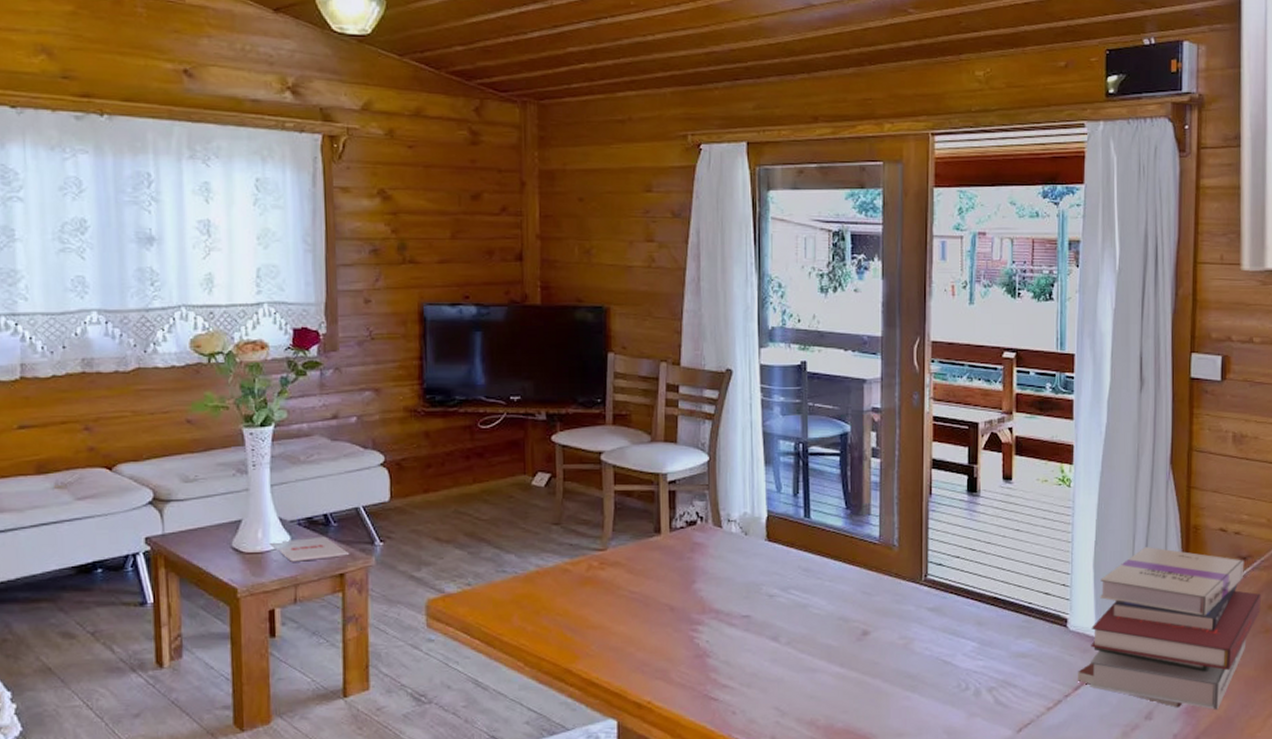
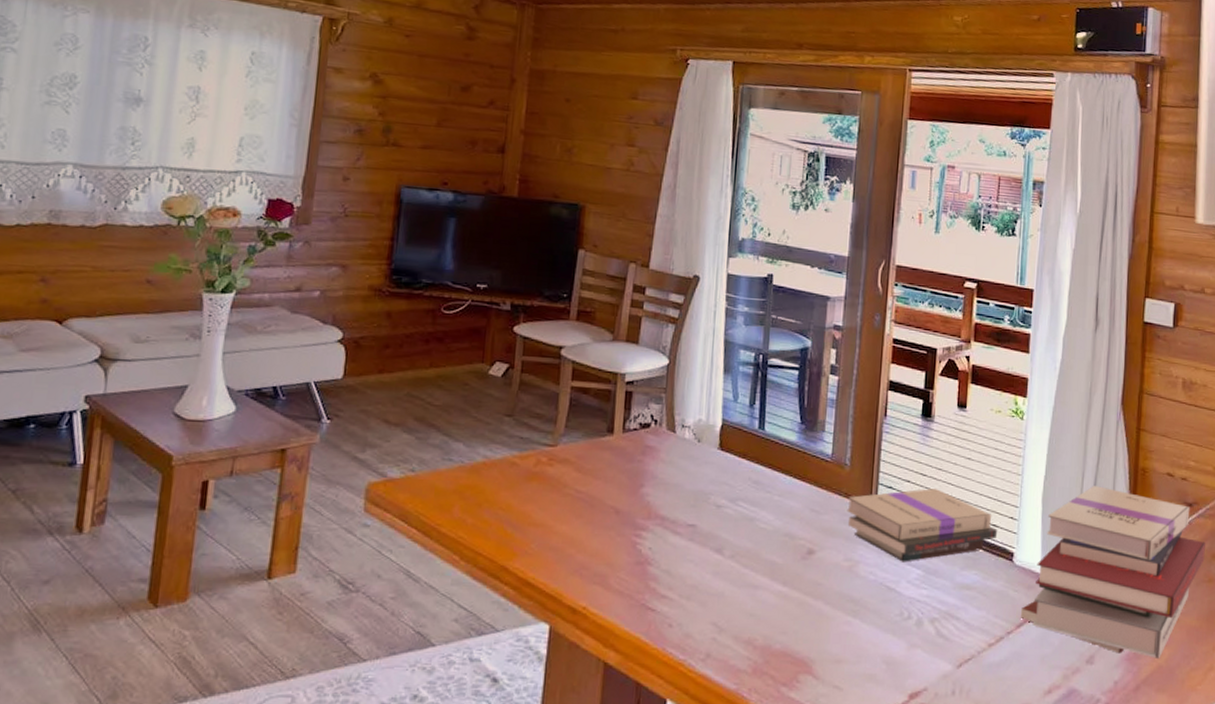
magazine: present [268,536,350,562] -> none [212,408,295,434]
books: none [898,561,1050,636] -> present [847,488,998,562]

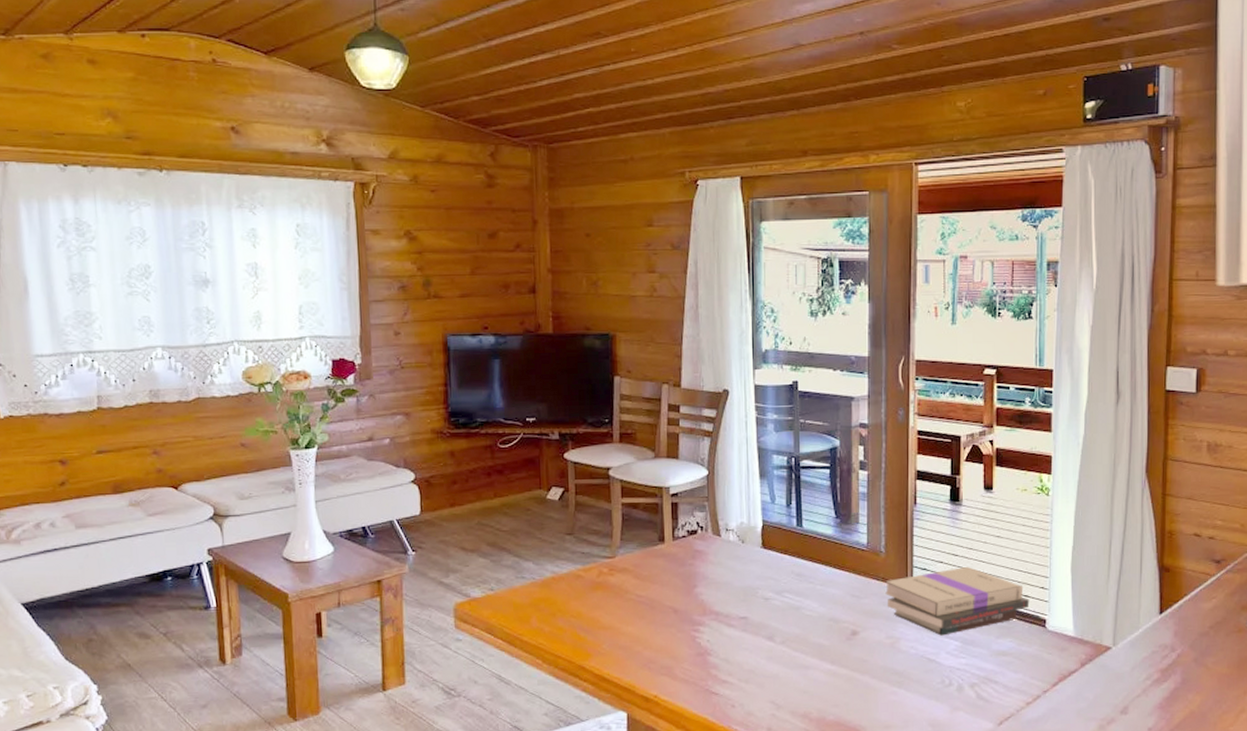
books: present [1021,486,1205,659] -> none [1056,551,1234,705]

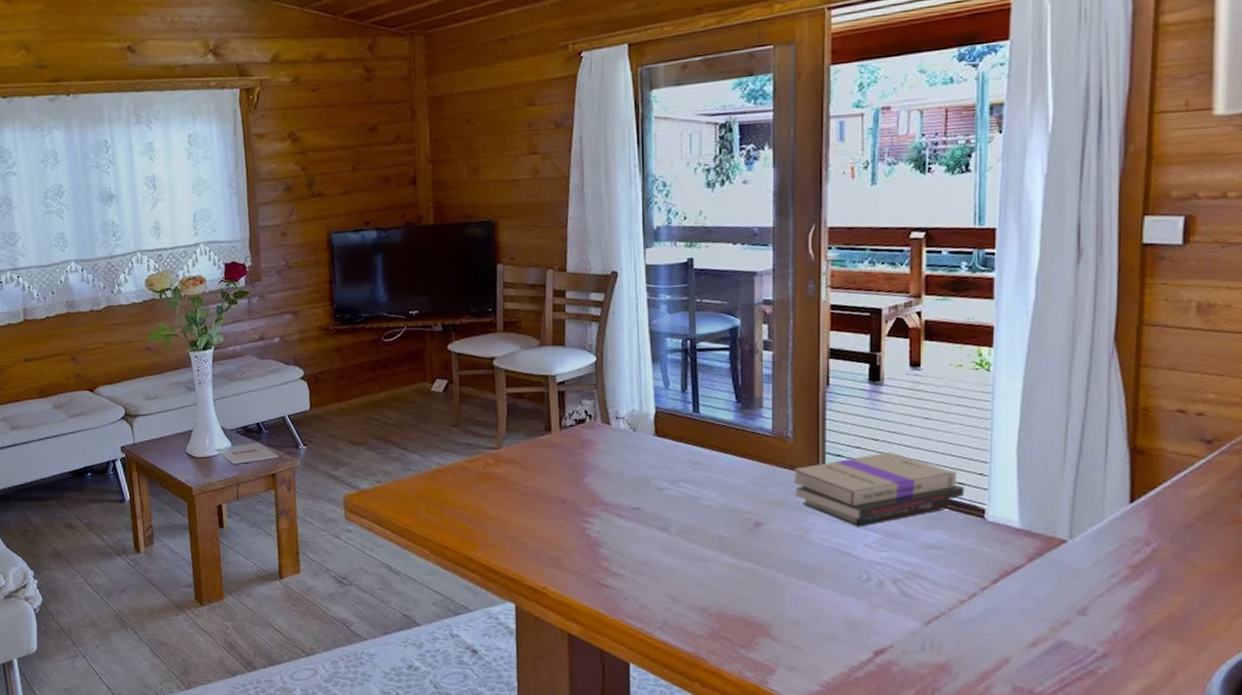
magazine: none [314,547,386,570] -> present [214,442,280,464]

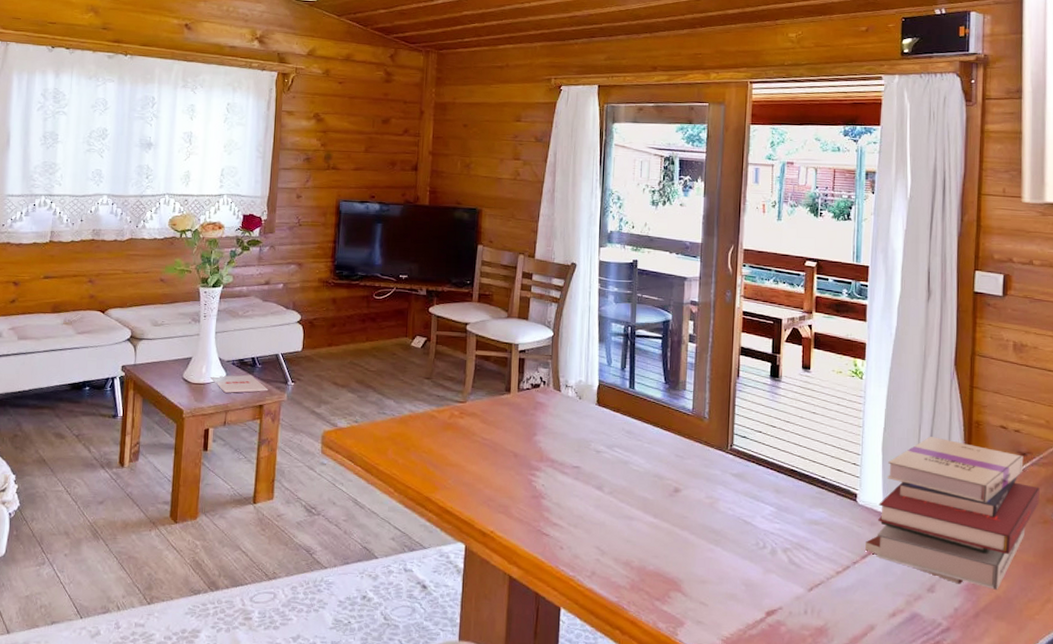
books: present [793,451,965,527] -> none [707,437,842,500]
books: none [997,432,1230,607] -> present [865,437,1040,590]

